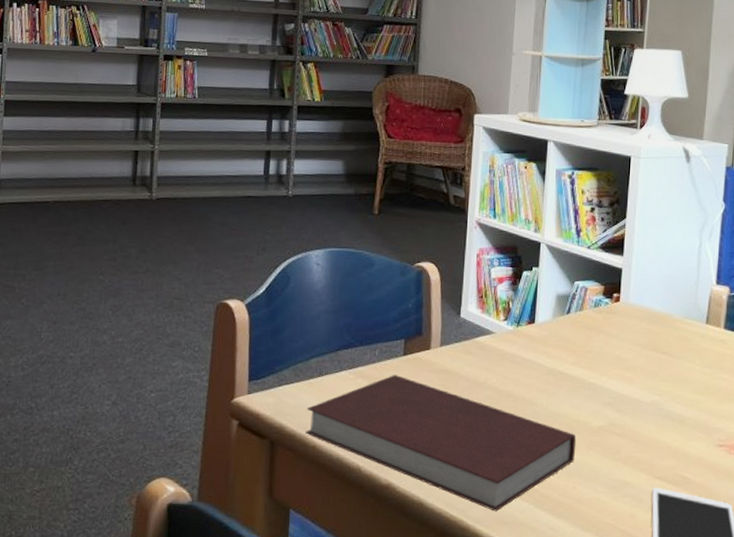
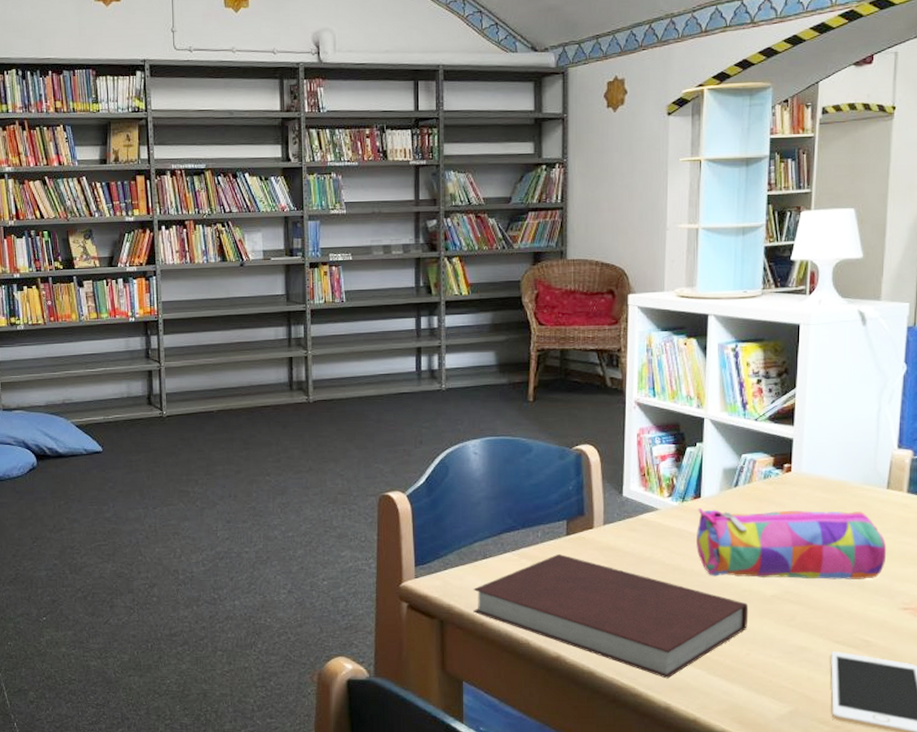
pencil case: none [529,333,705,414] -> present [696,507,887,579]

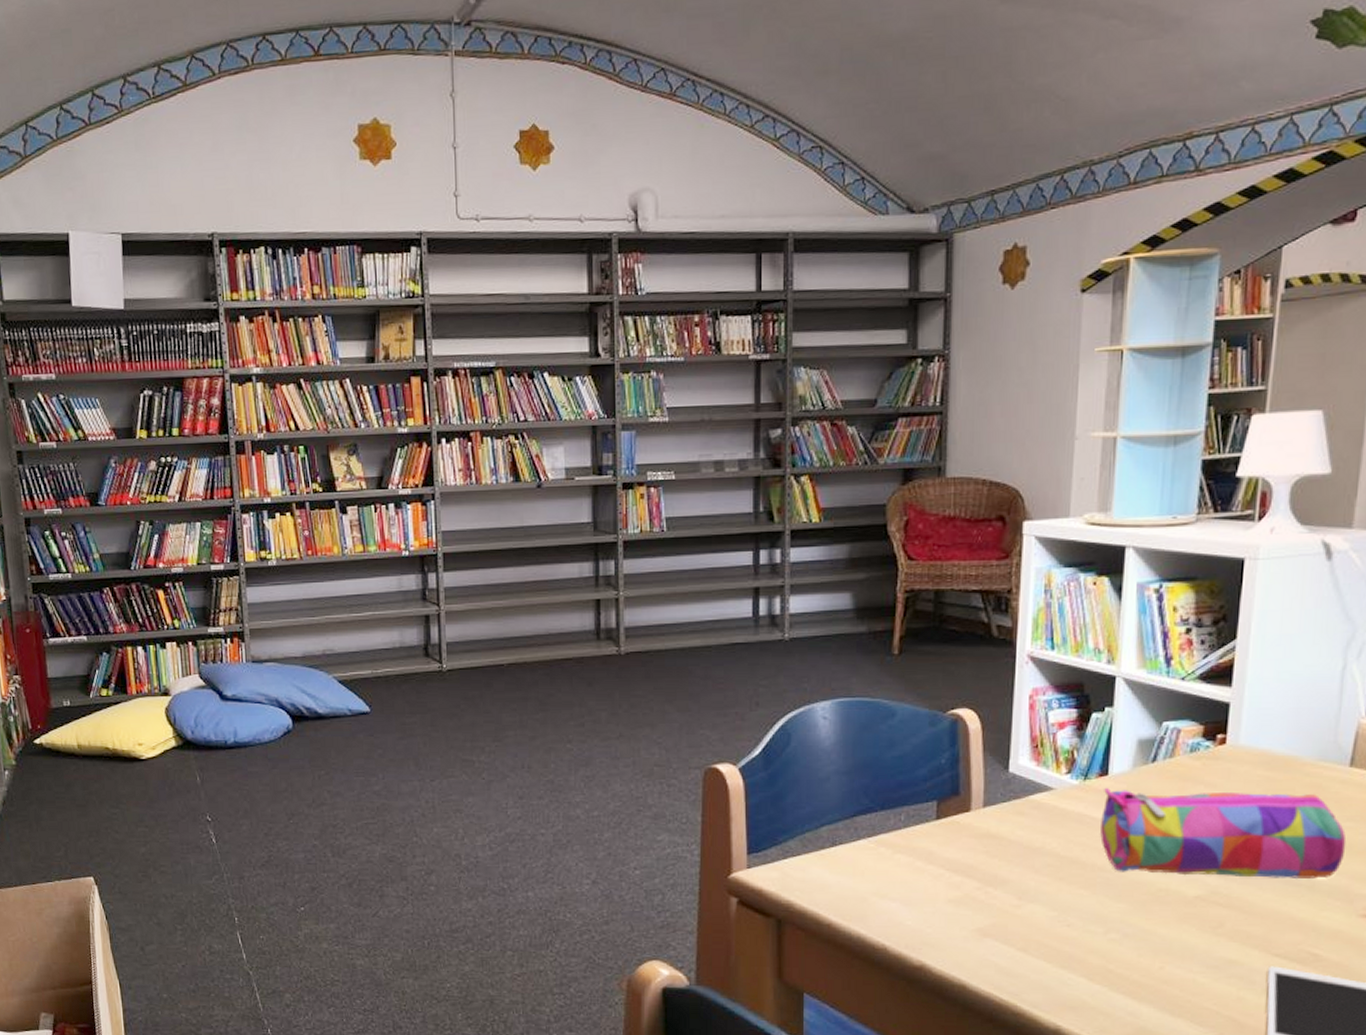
notebook: present [473,553,749,679] -> none [818,841,1165,995]

